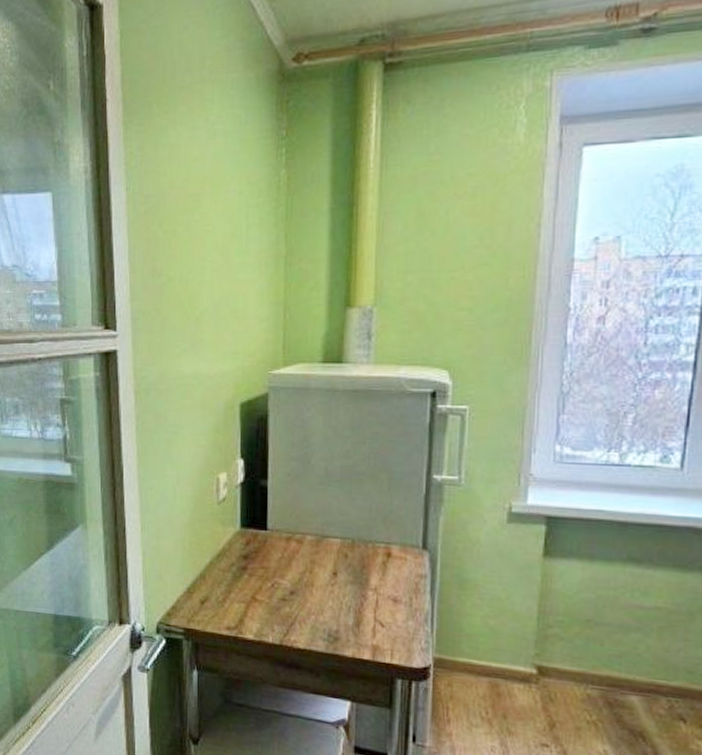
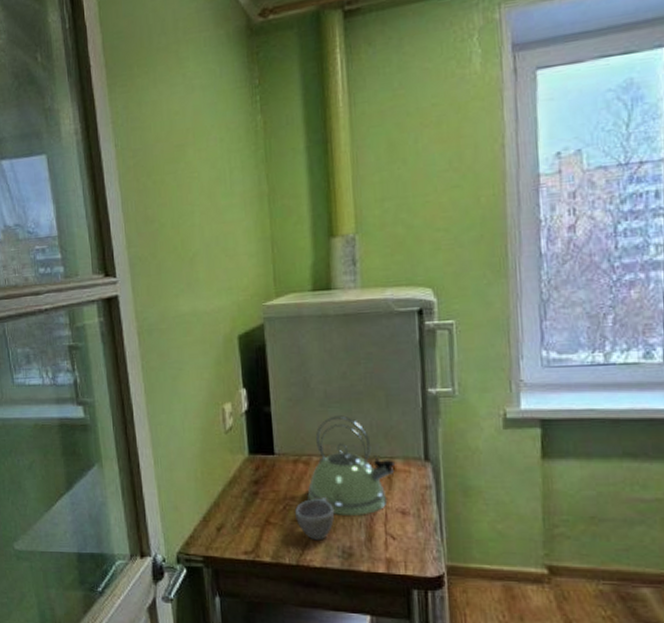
cup: none [282,578,325,622] -> present [294,498,335,541]
kettle: none [297,495,391,600] -> present [307,415,395,515]

